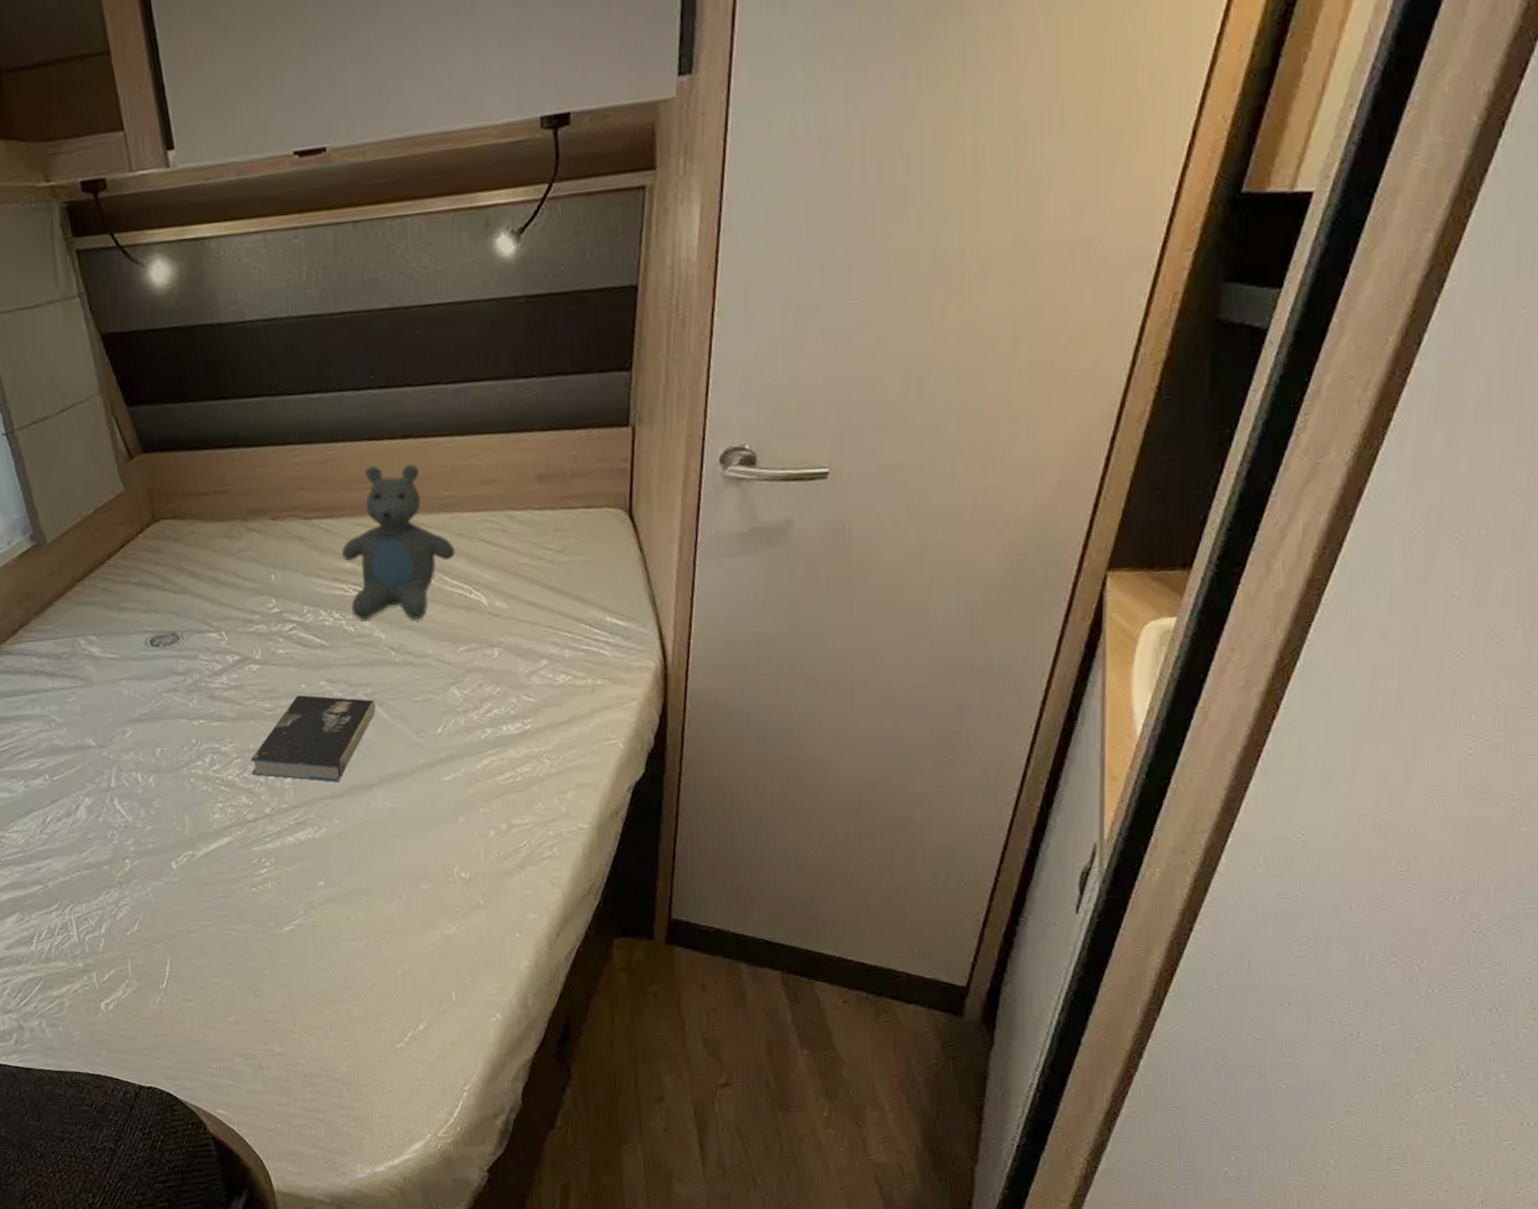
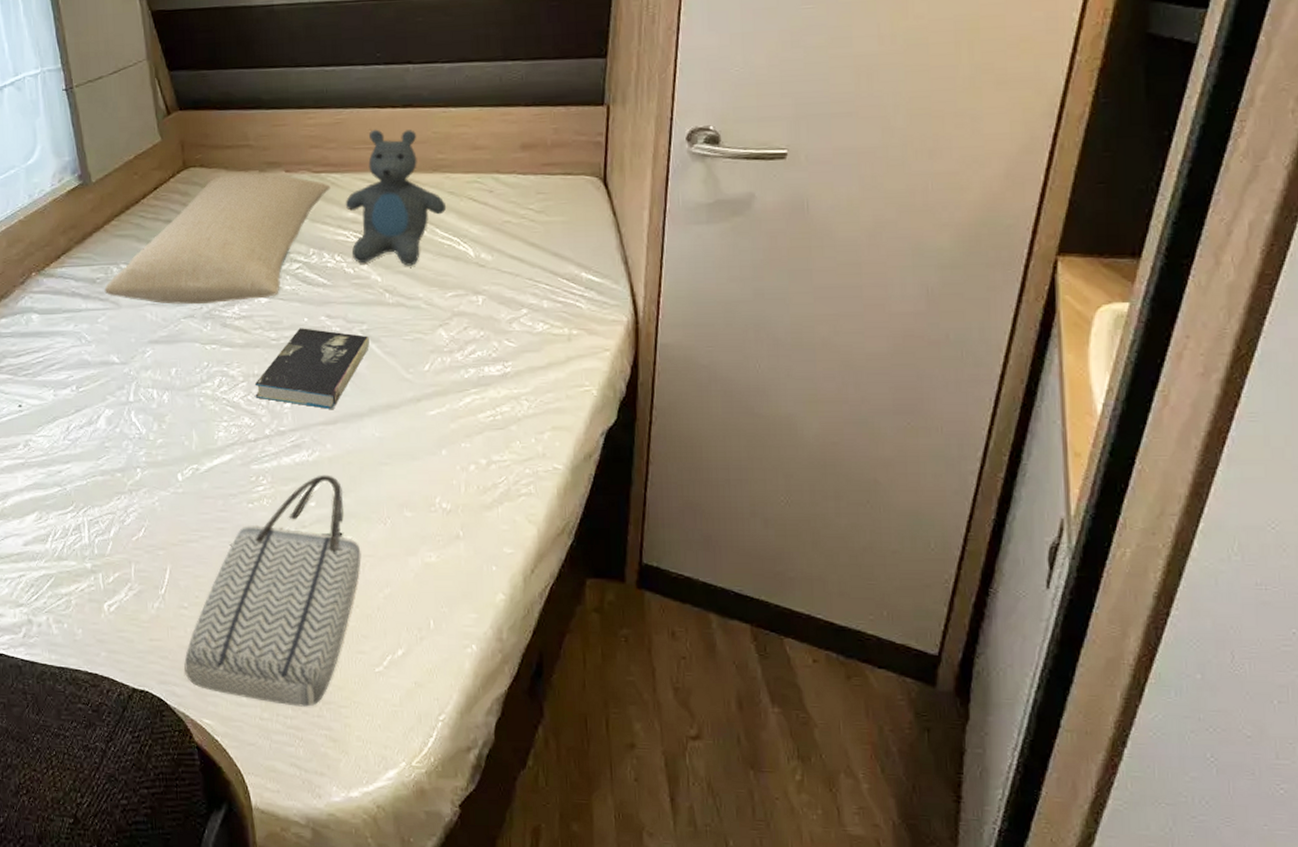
pillow: none [72,523,324,678] -> present [104,173,331,305]
tote bag: none [192,851,377,1090] -> present [184,475,362,707]

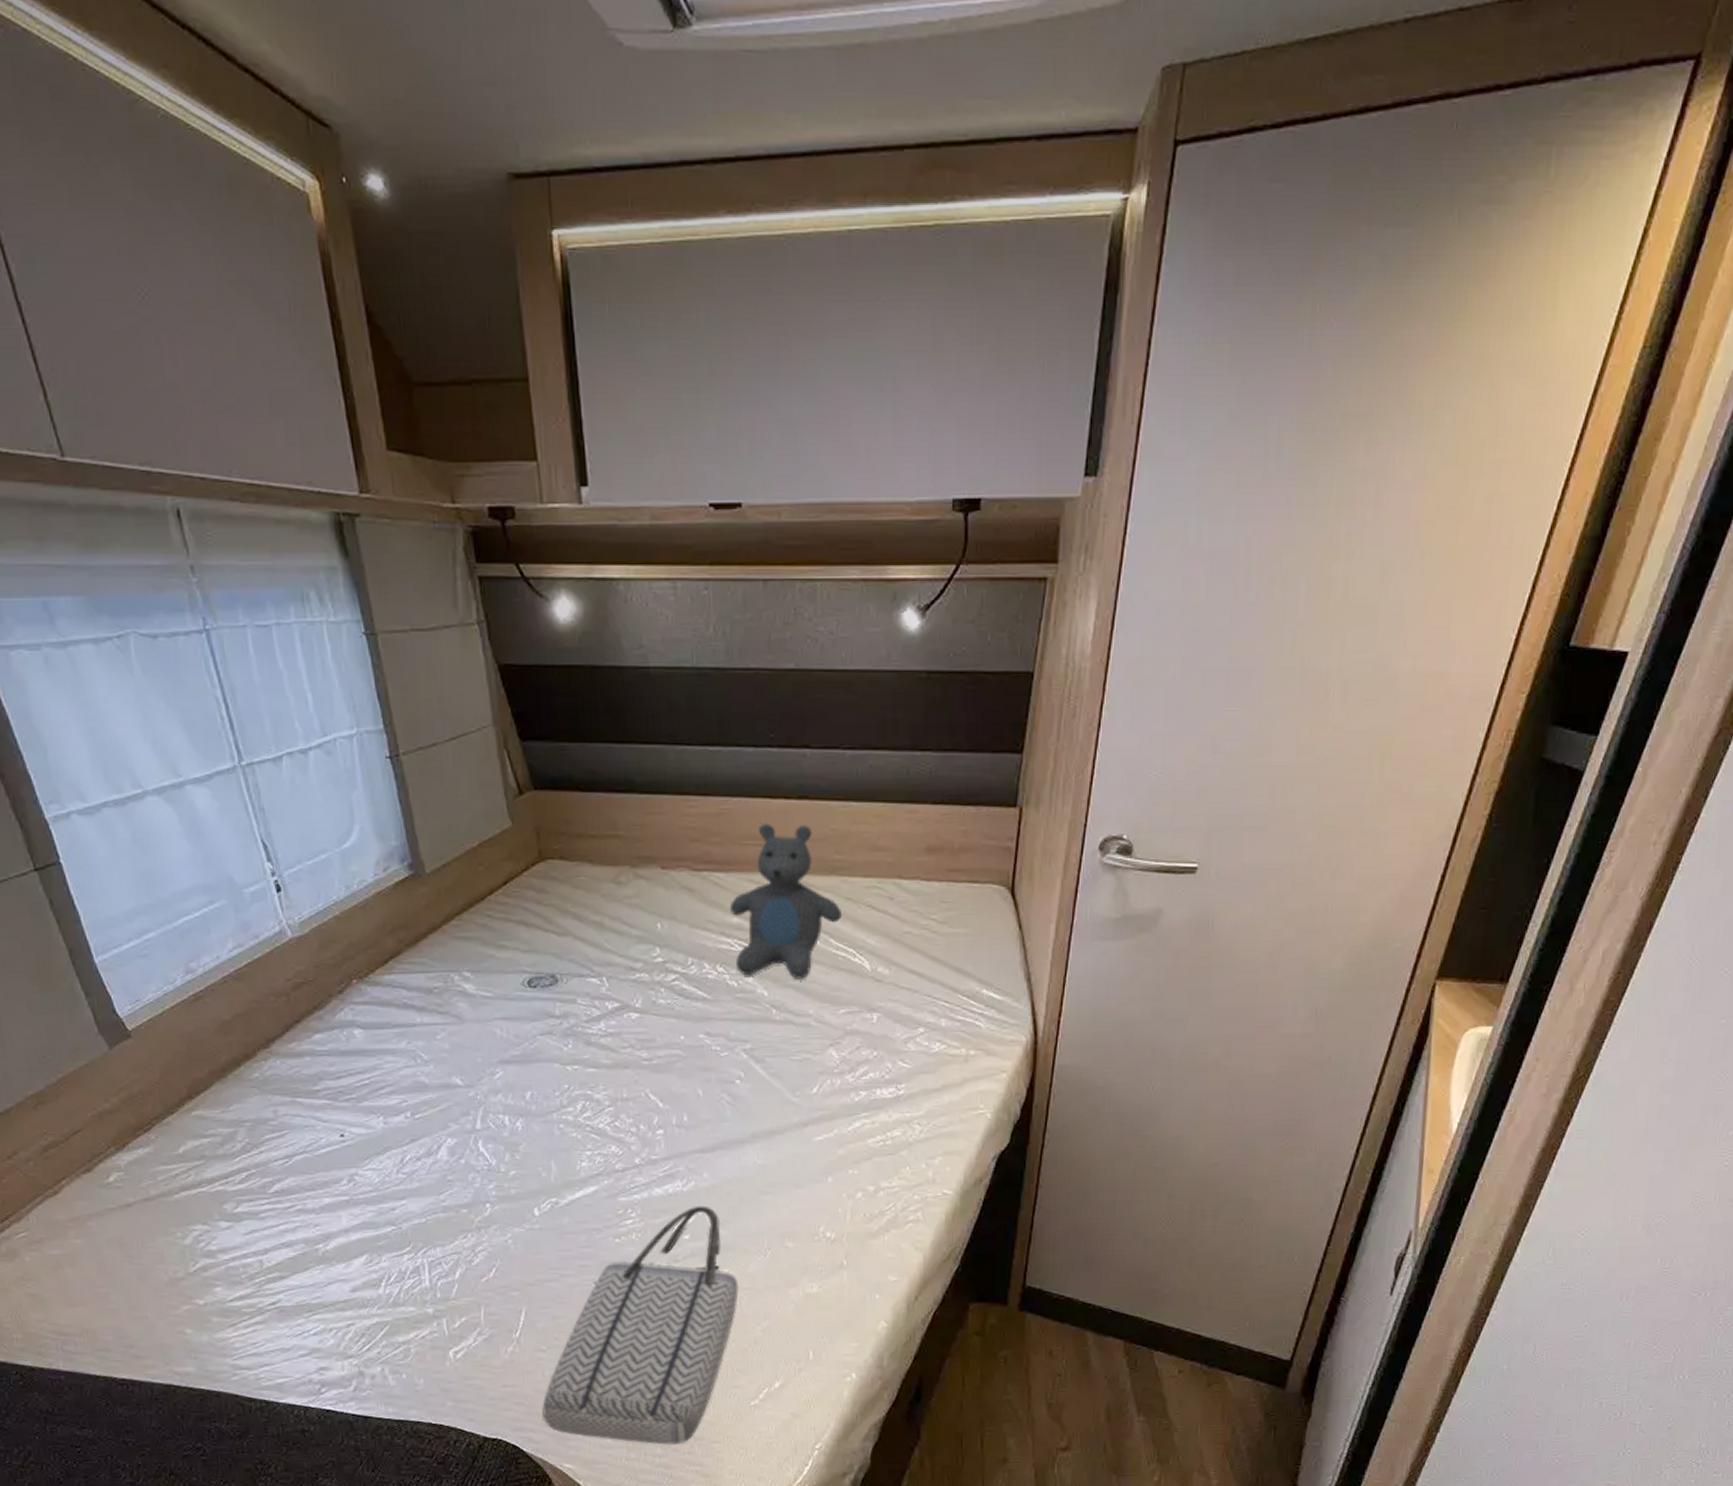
pillow: present [104,173,331,305] -> none [443,869,713,1020]
book: present [254,328,369,409] -> none [623,1047,753,1135]

